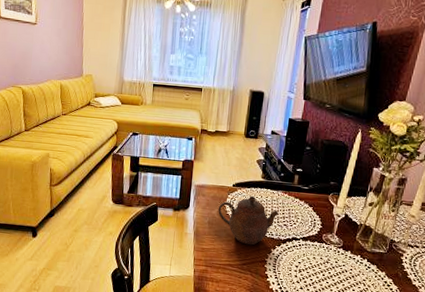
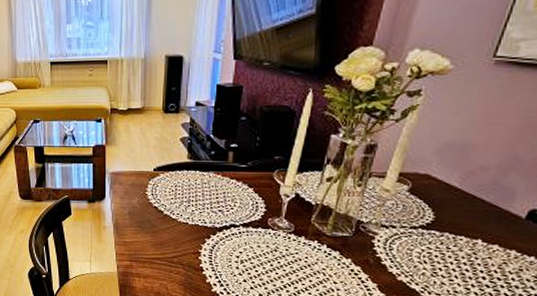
teapot: present [218,195,279,246] -> none [139,179,212,236]

